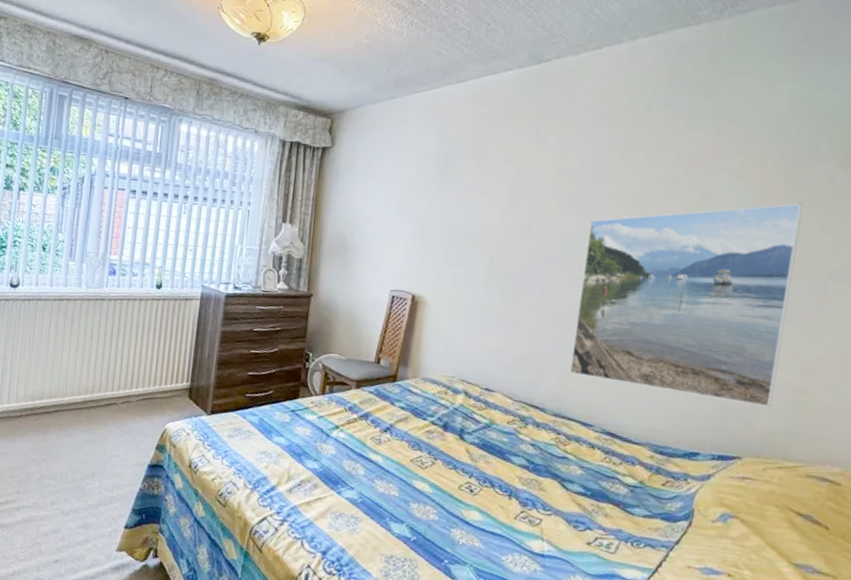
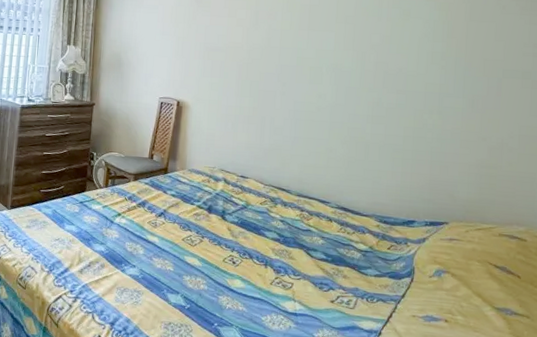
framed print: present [569,203,803,407] -> none [307,18,479,180]

